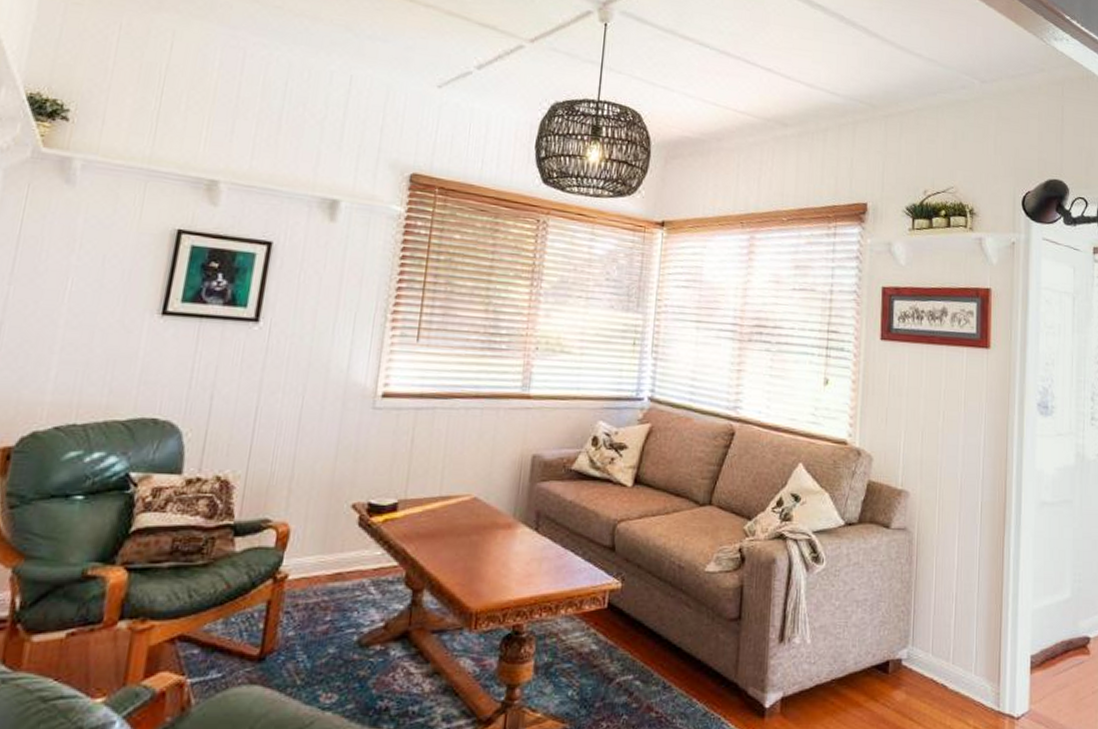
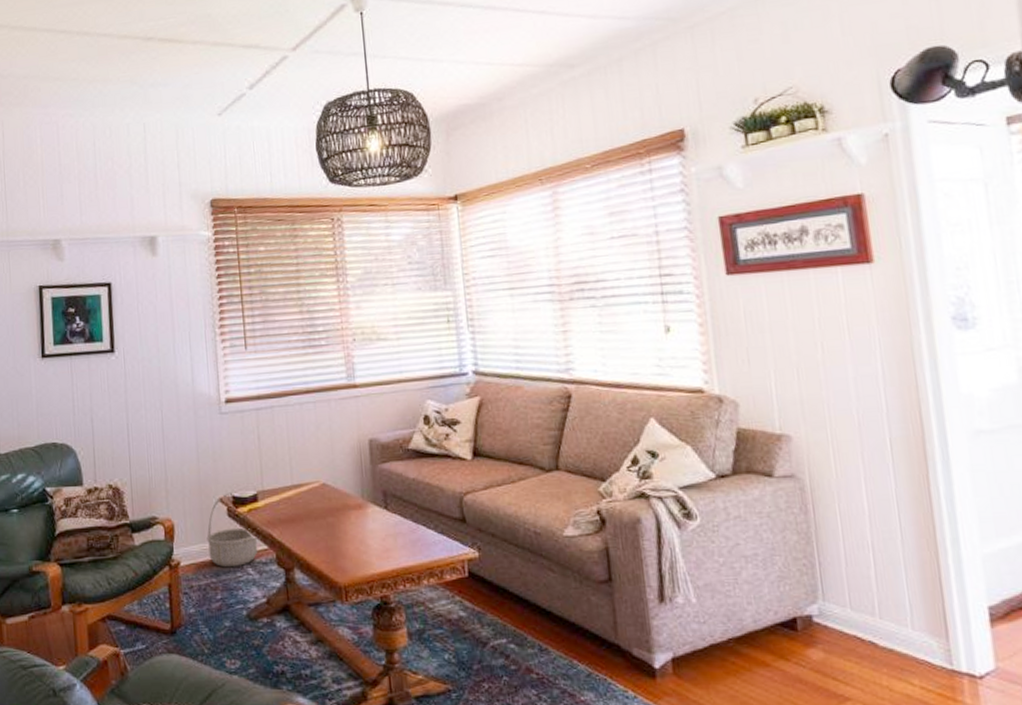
basket: none [326,498,388,585] -> present [206,492,258,568]

